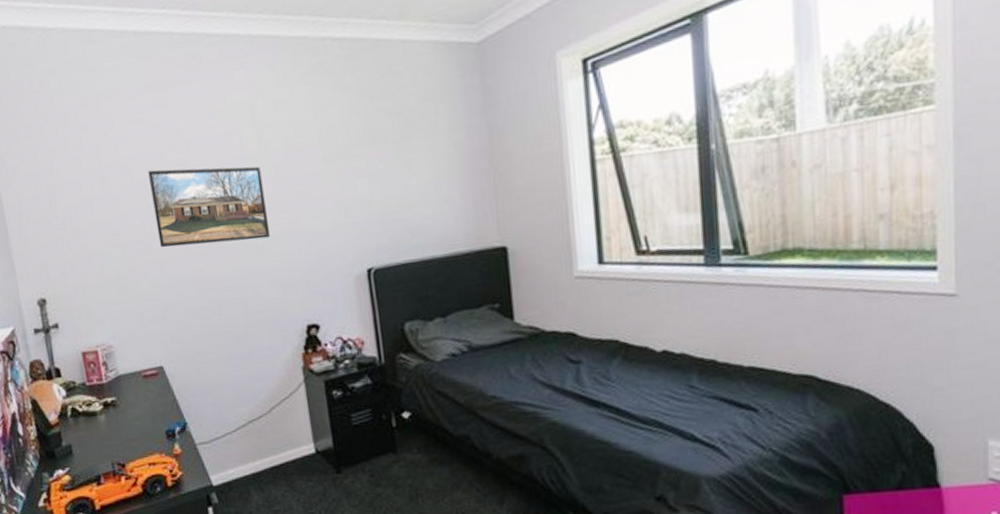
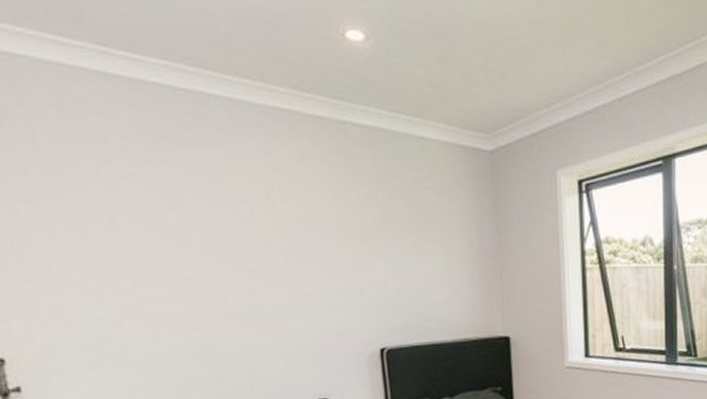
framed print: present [148,166,270,248] -> none [141,229,281,313]

